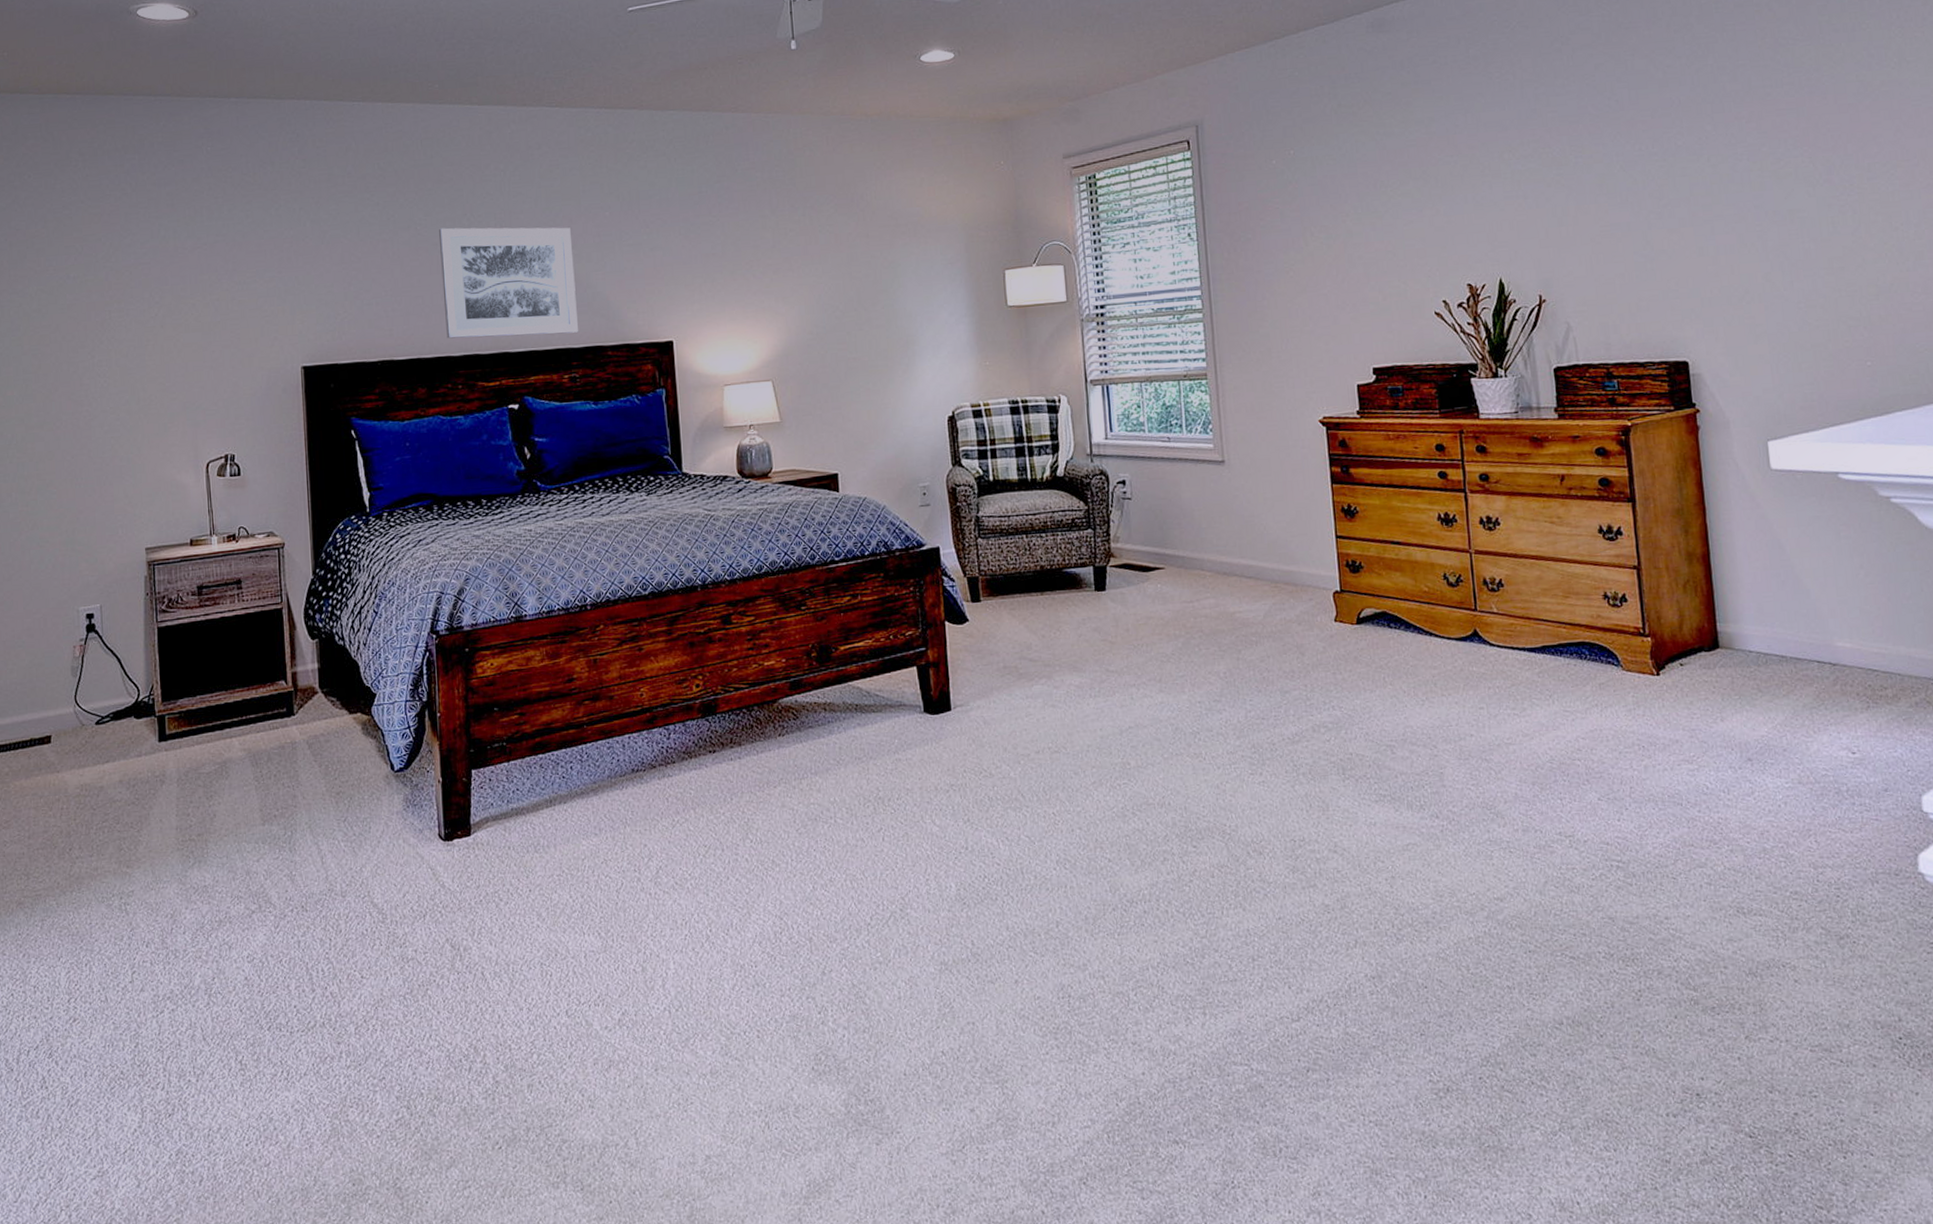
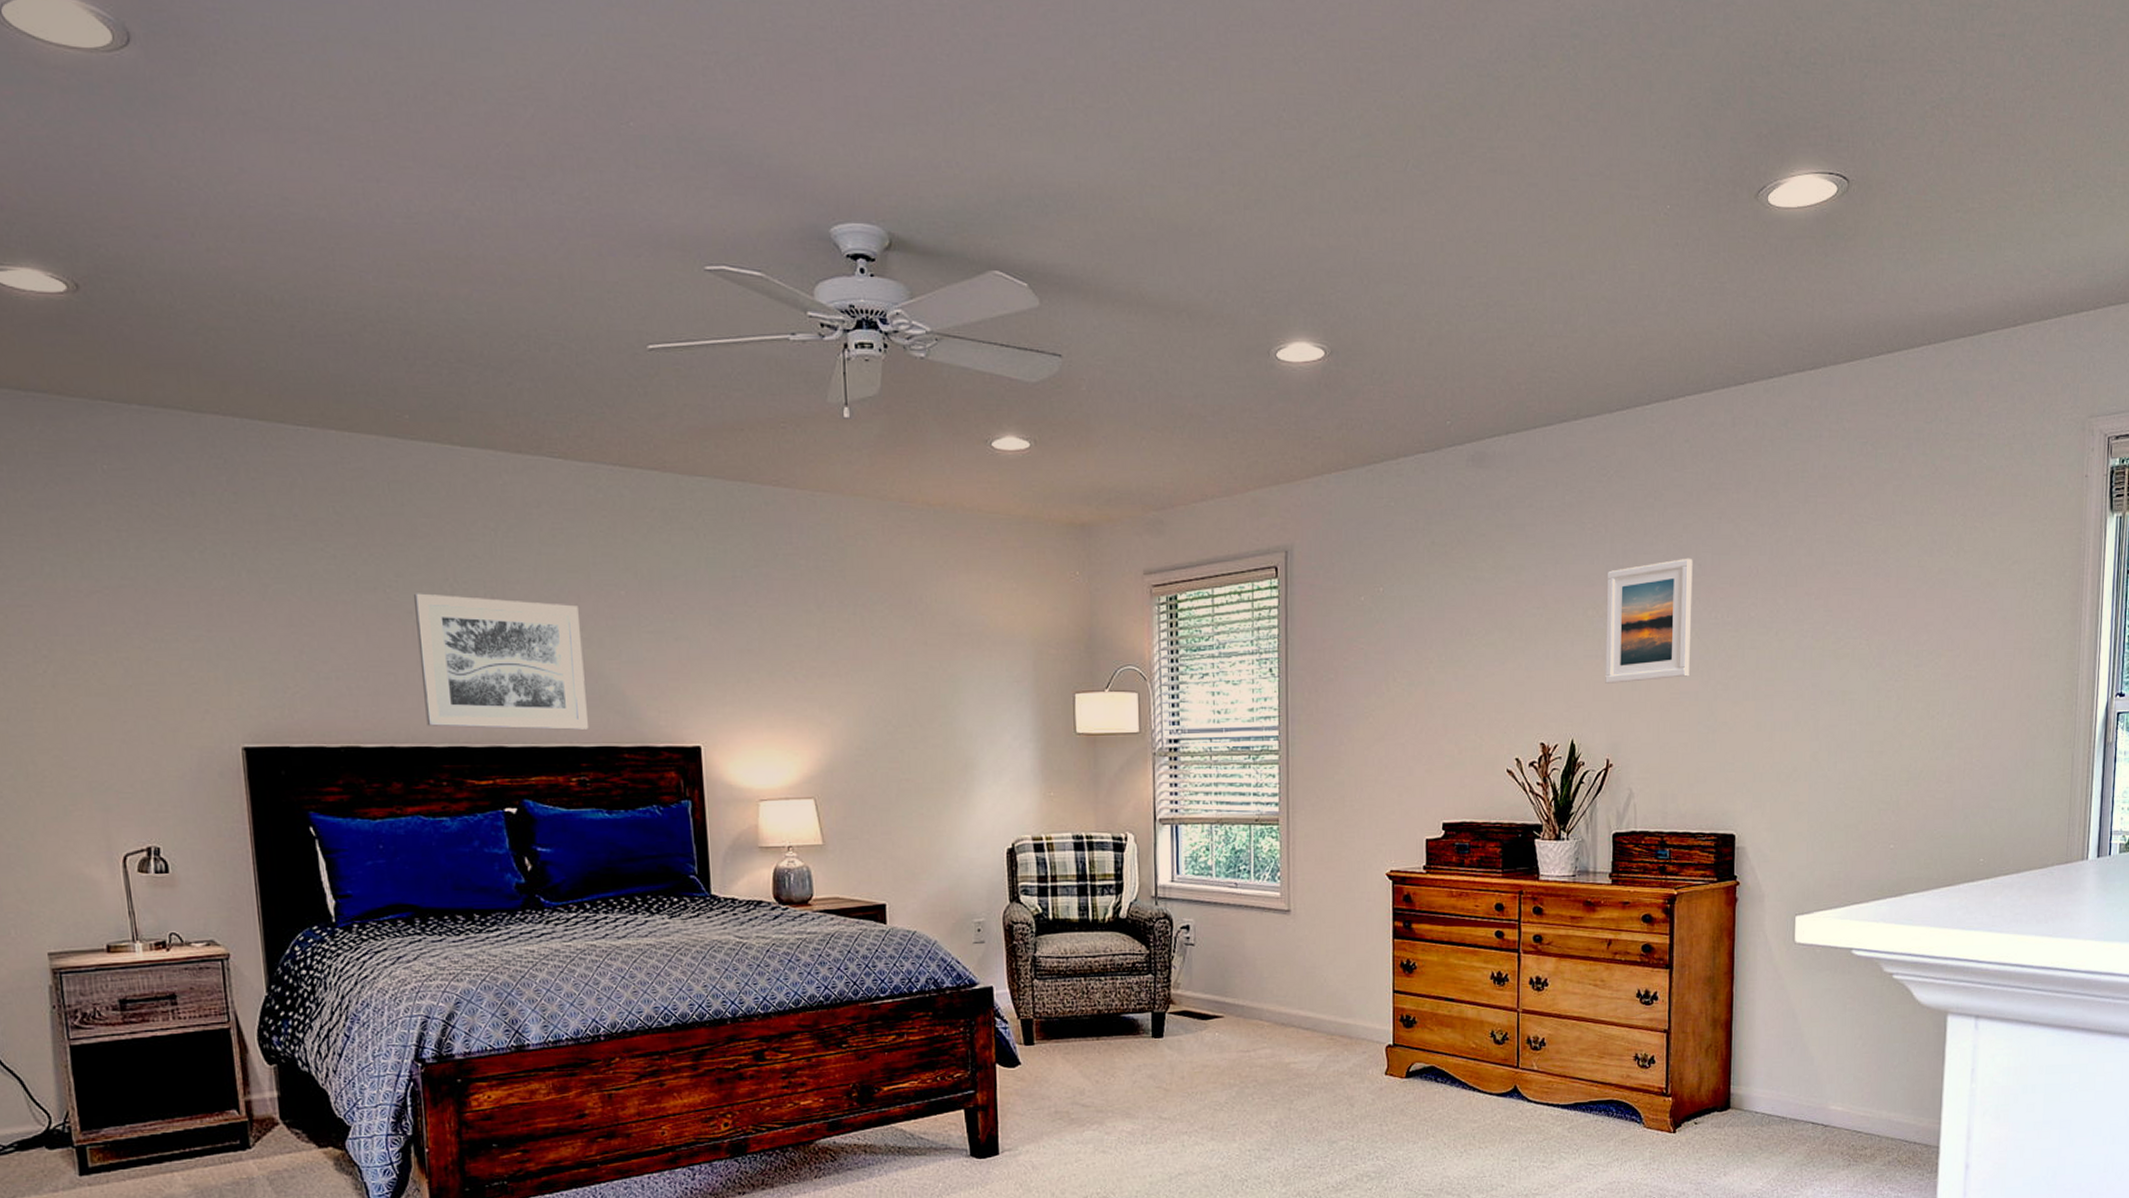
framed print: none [1519,95,1618,222] -> present [1605,558,1693,683]

